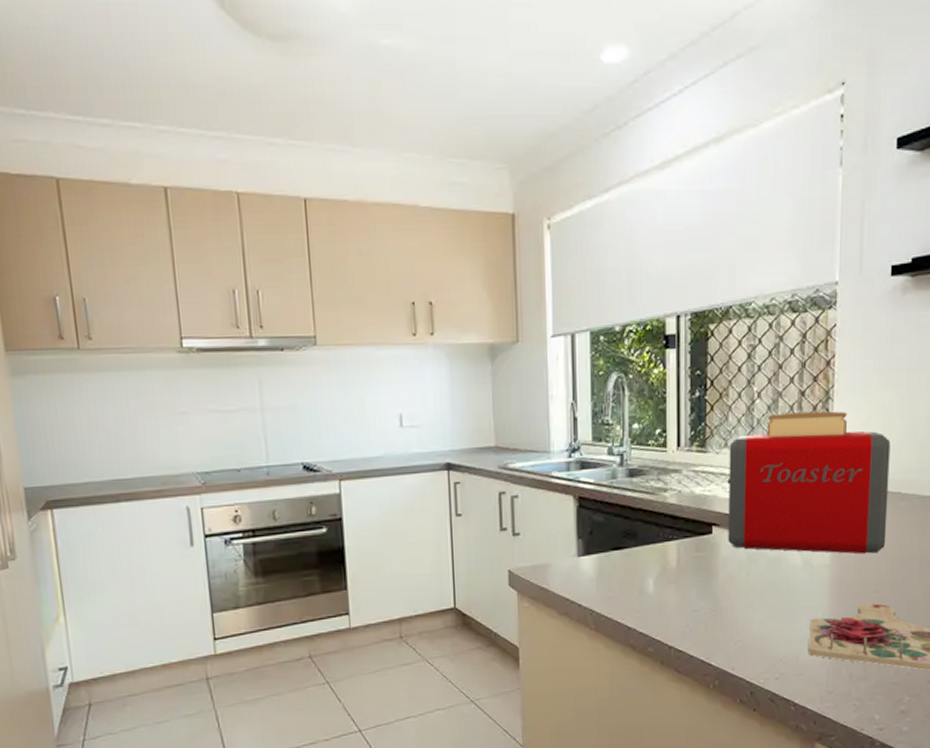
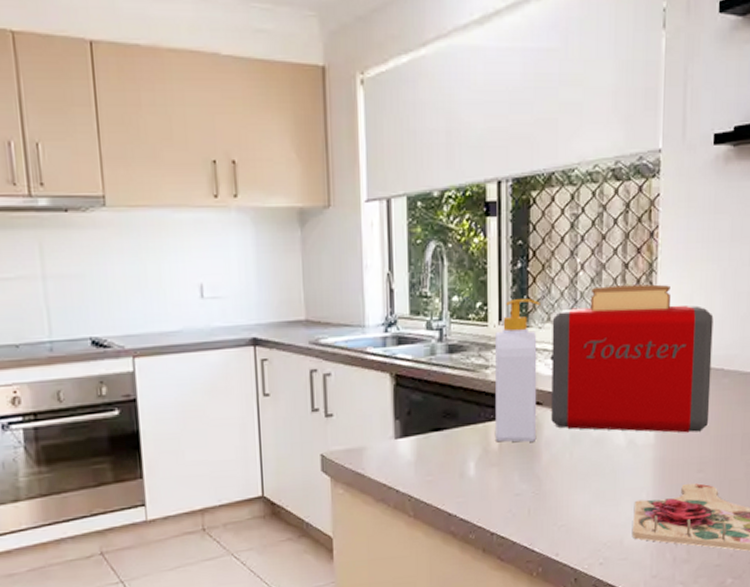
soap bottle: none [674,426,718,561] -> present [495,299,540,442]

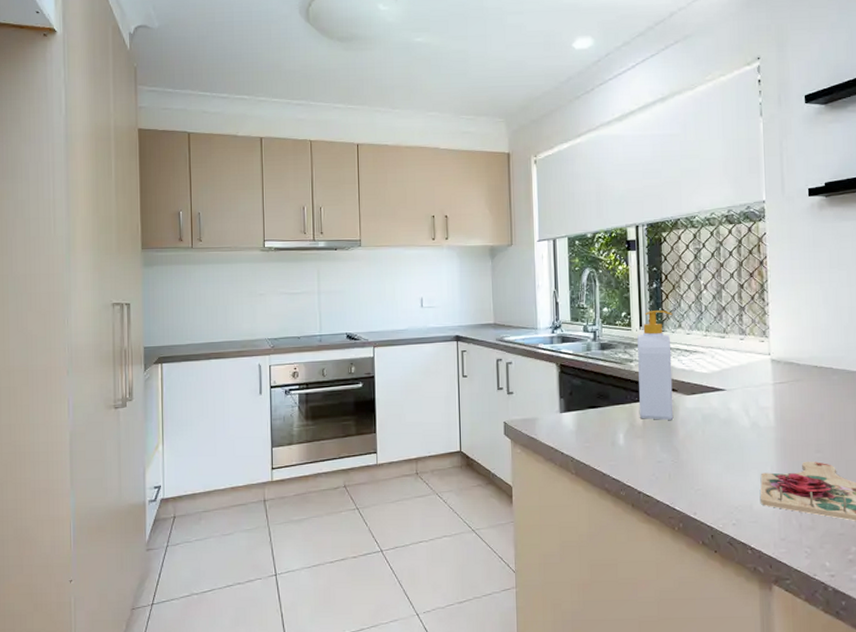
toaster: present [550,284,714,433] -> none [682,300,823,419]

